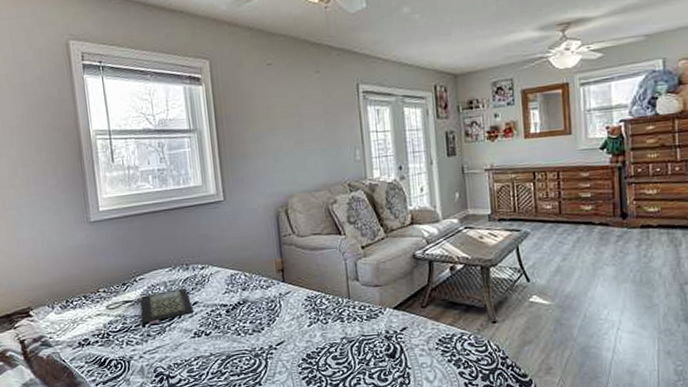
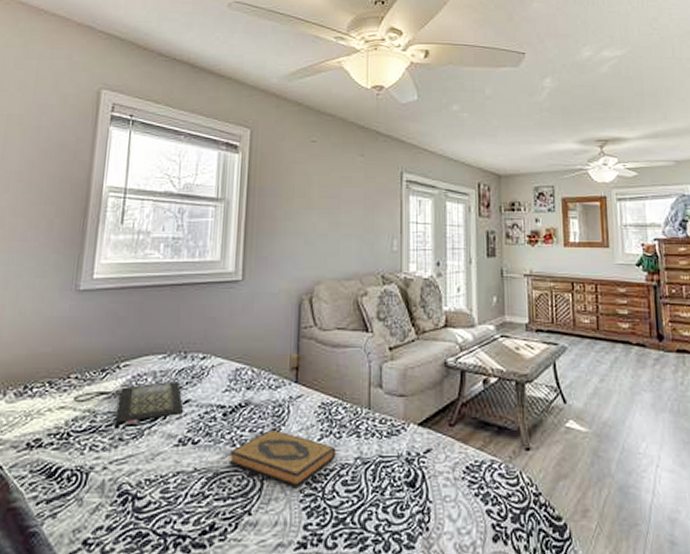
hardback book: none [236,320,325,363] -> present [228,429,336,487]

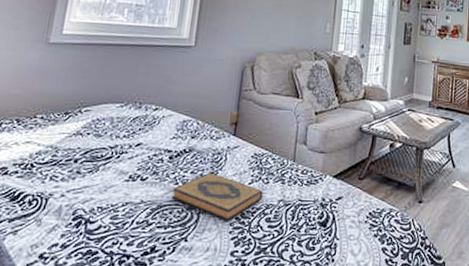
clutch bag: present [73,380,184,425] -> none [38,126,136,161]

